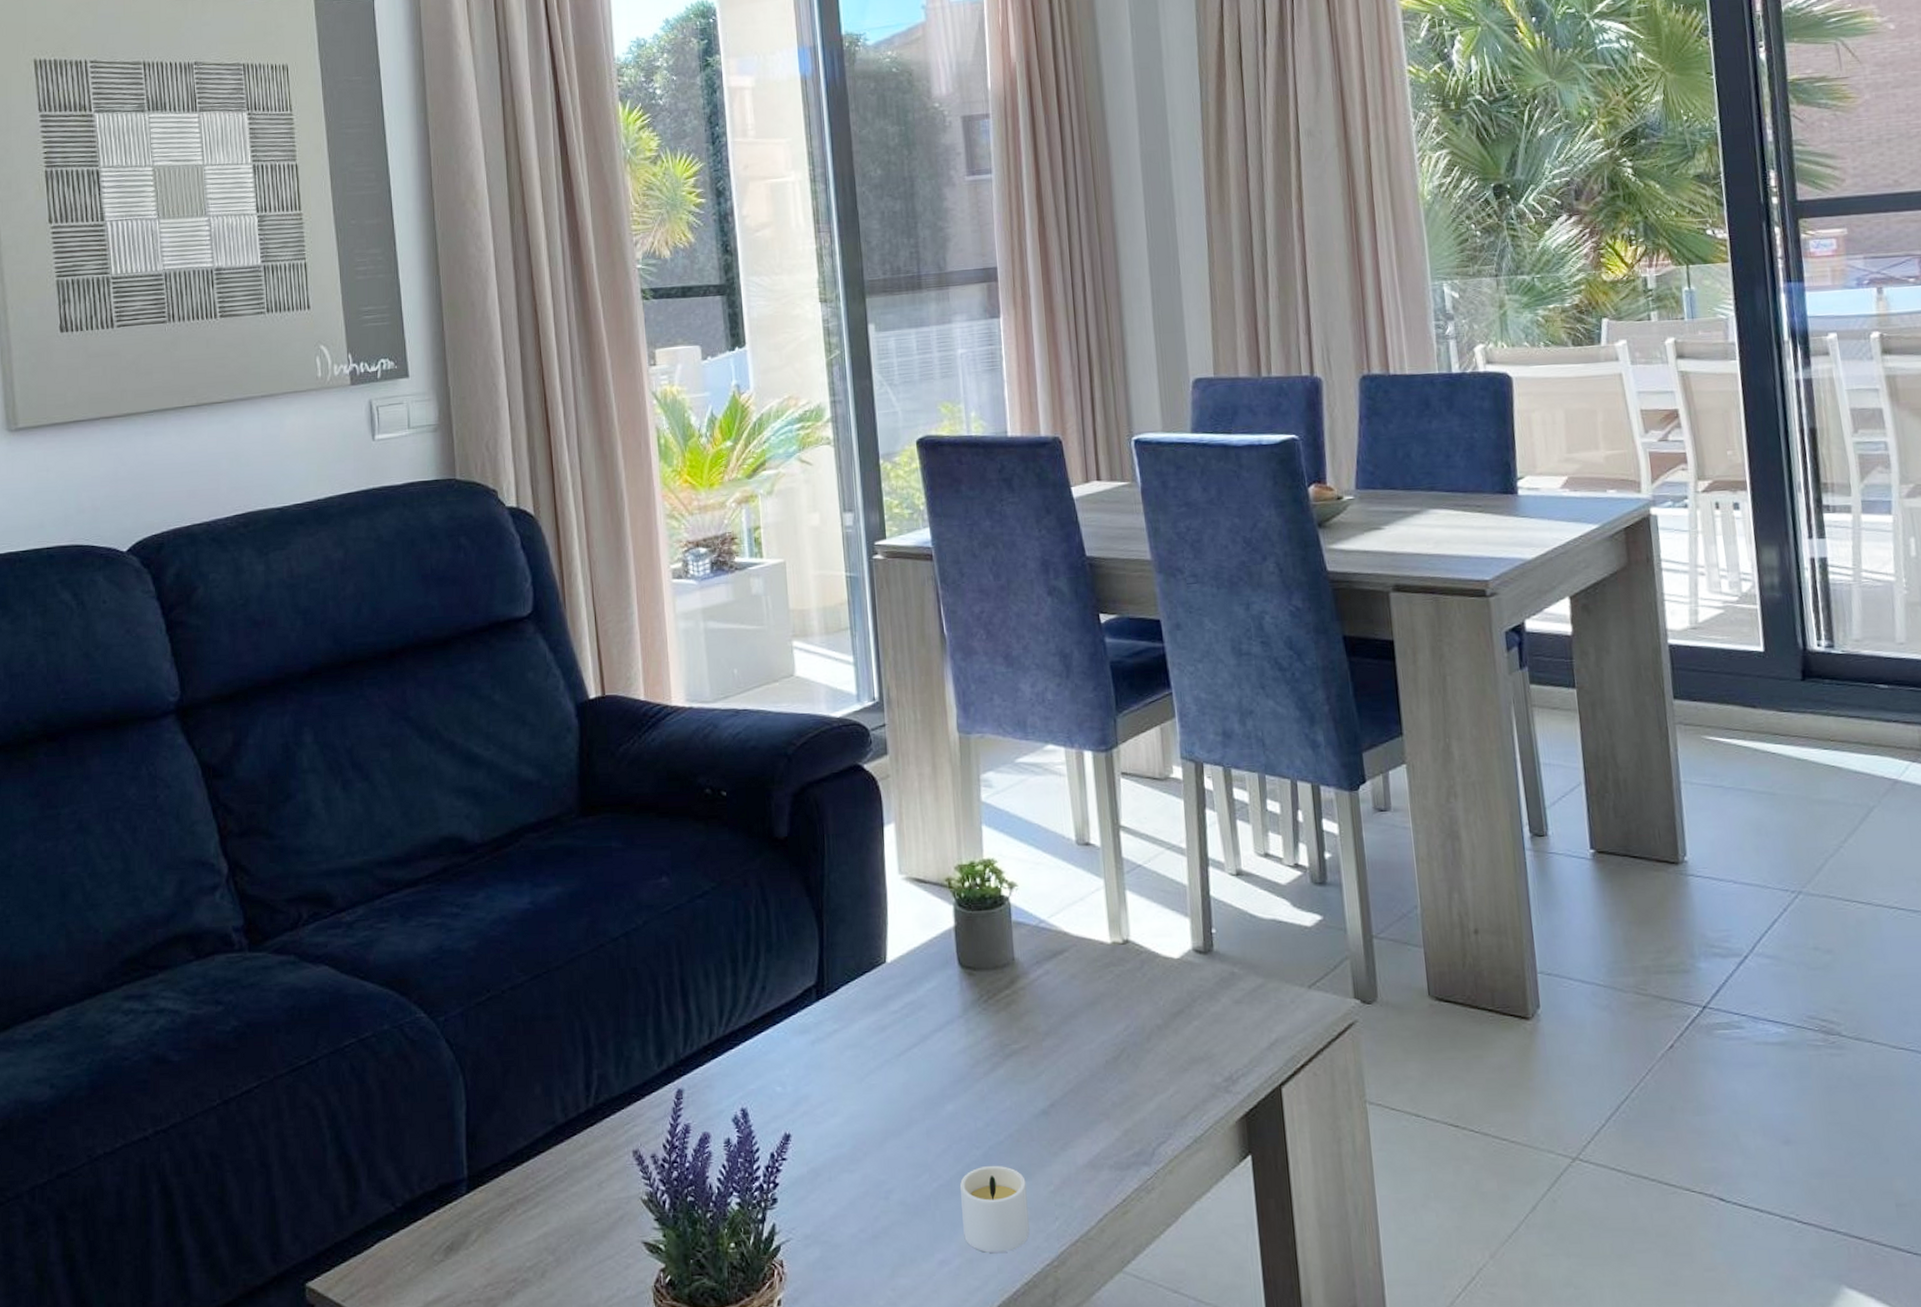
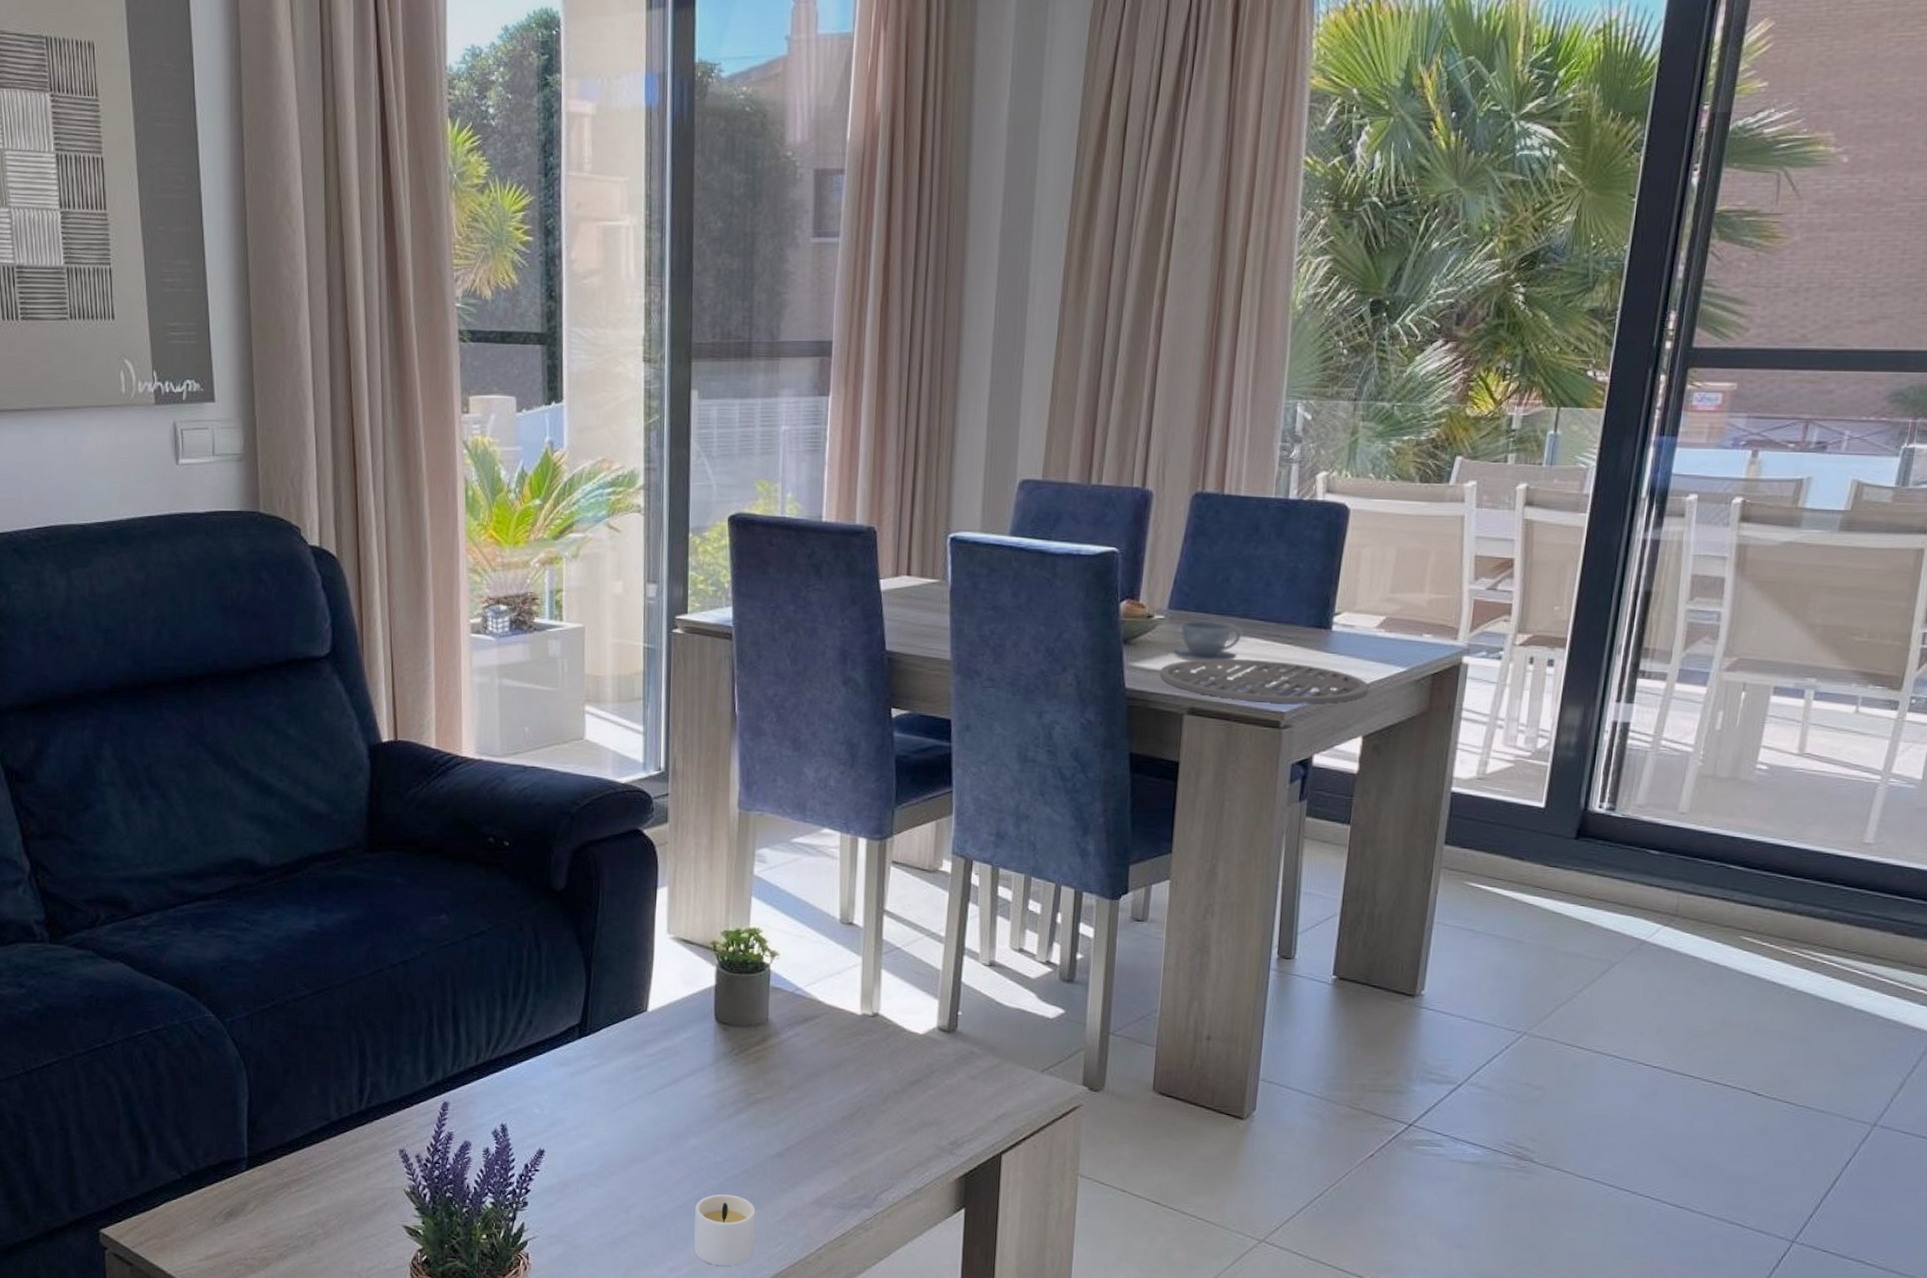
placemat: none [1358,530,1566,573] -> present [1159,658,1369,704]
teacup: none [1368,497,1432,538] -> present [1173,621,1240,661]

